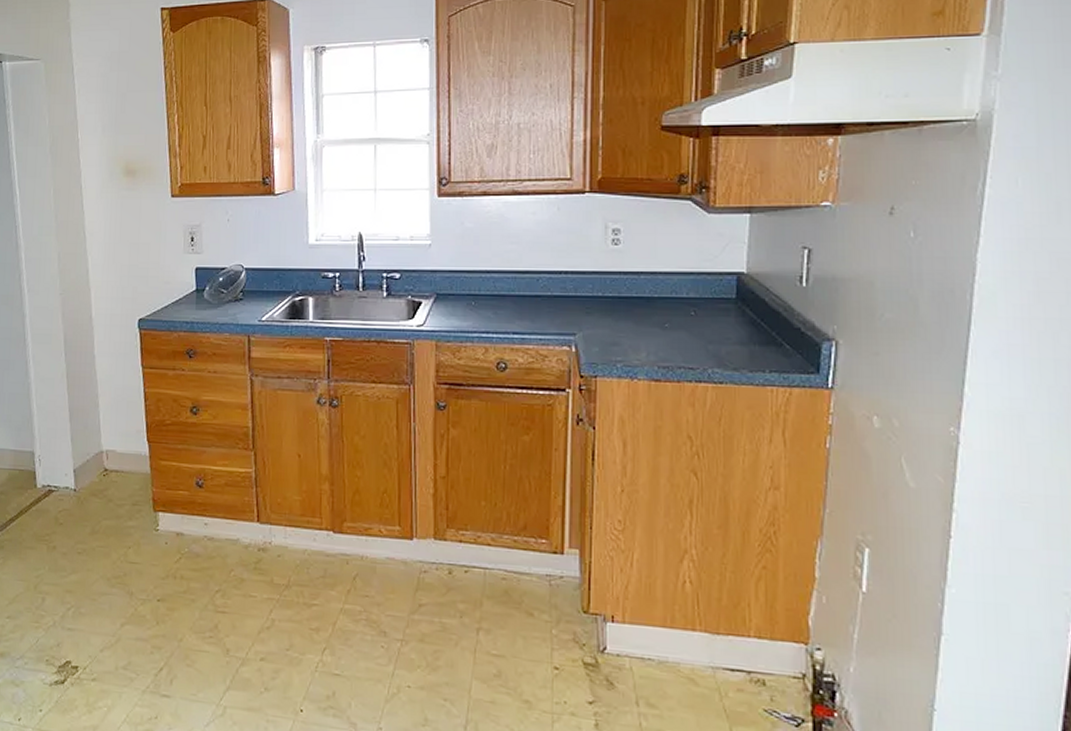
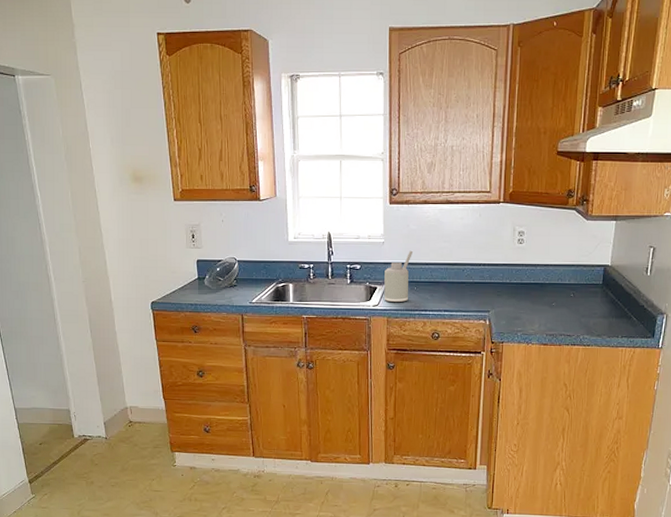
soap dispenser: none [431,254,469,322] -> present [384,250,412,303]

